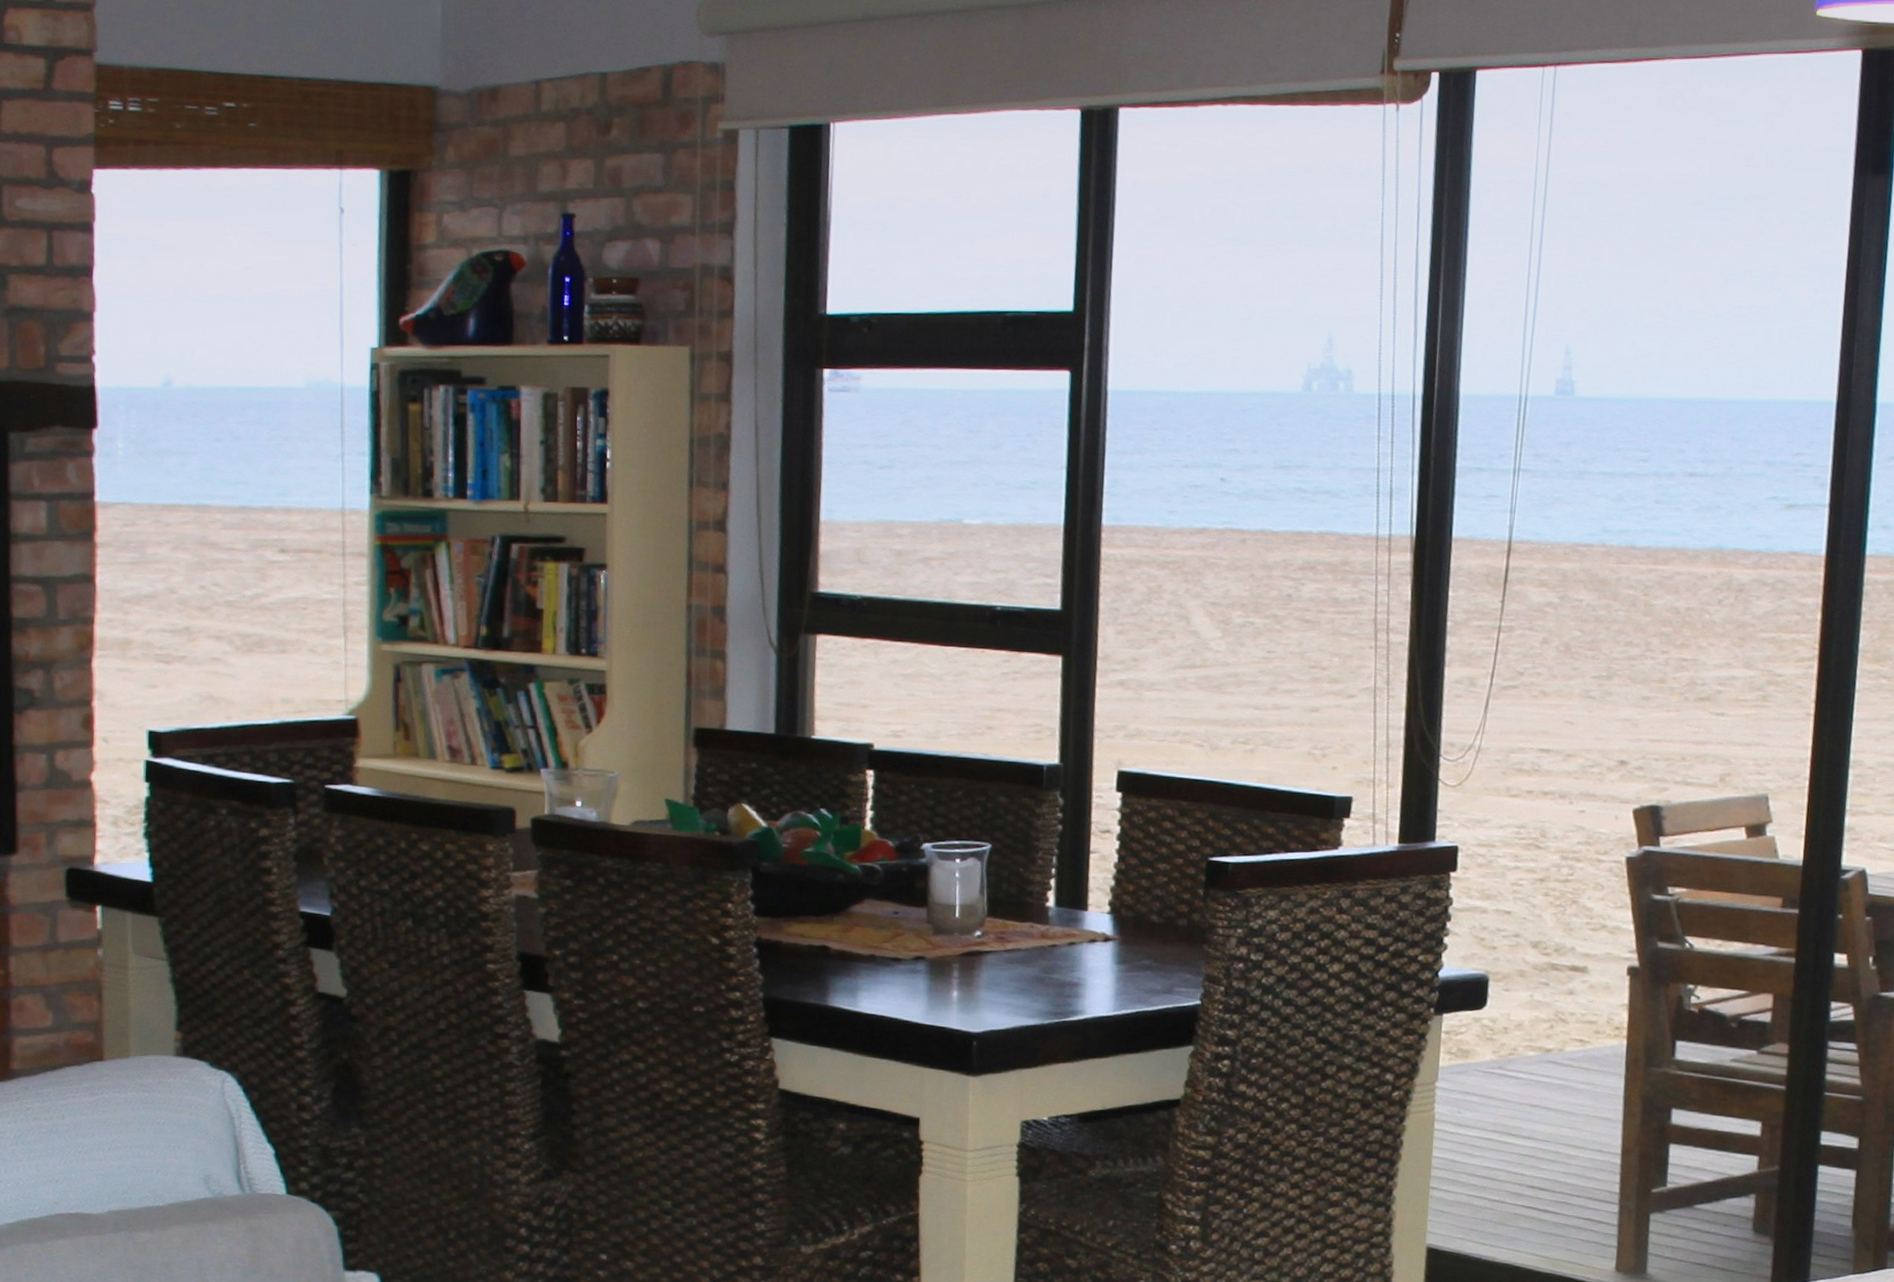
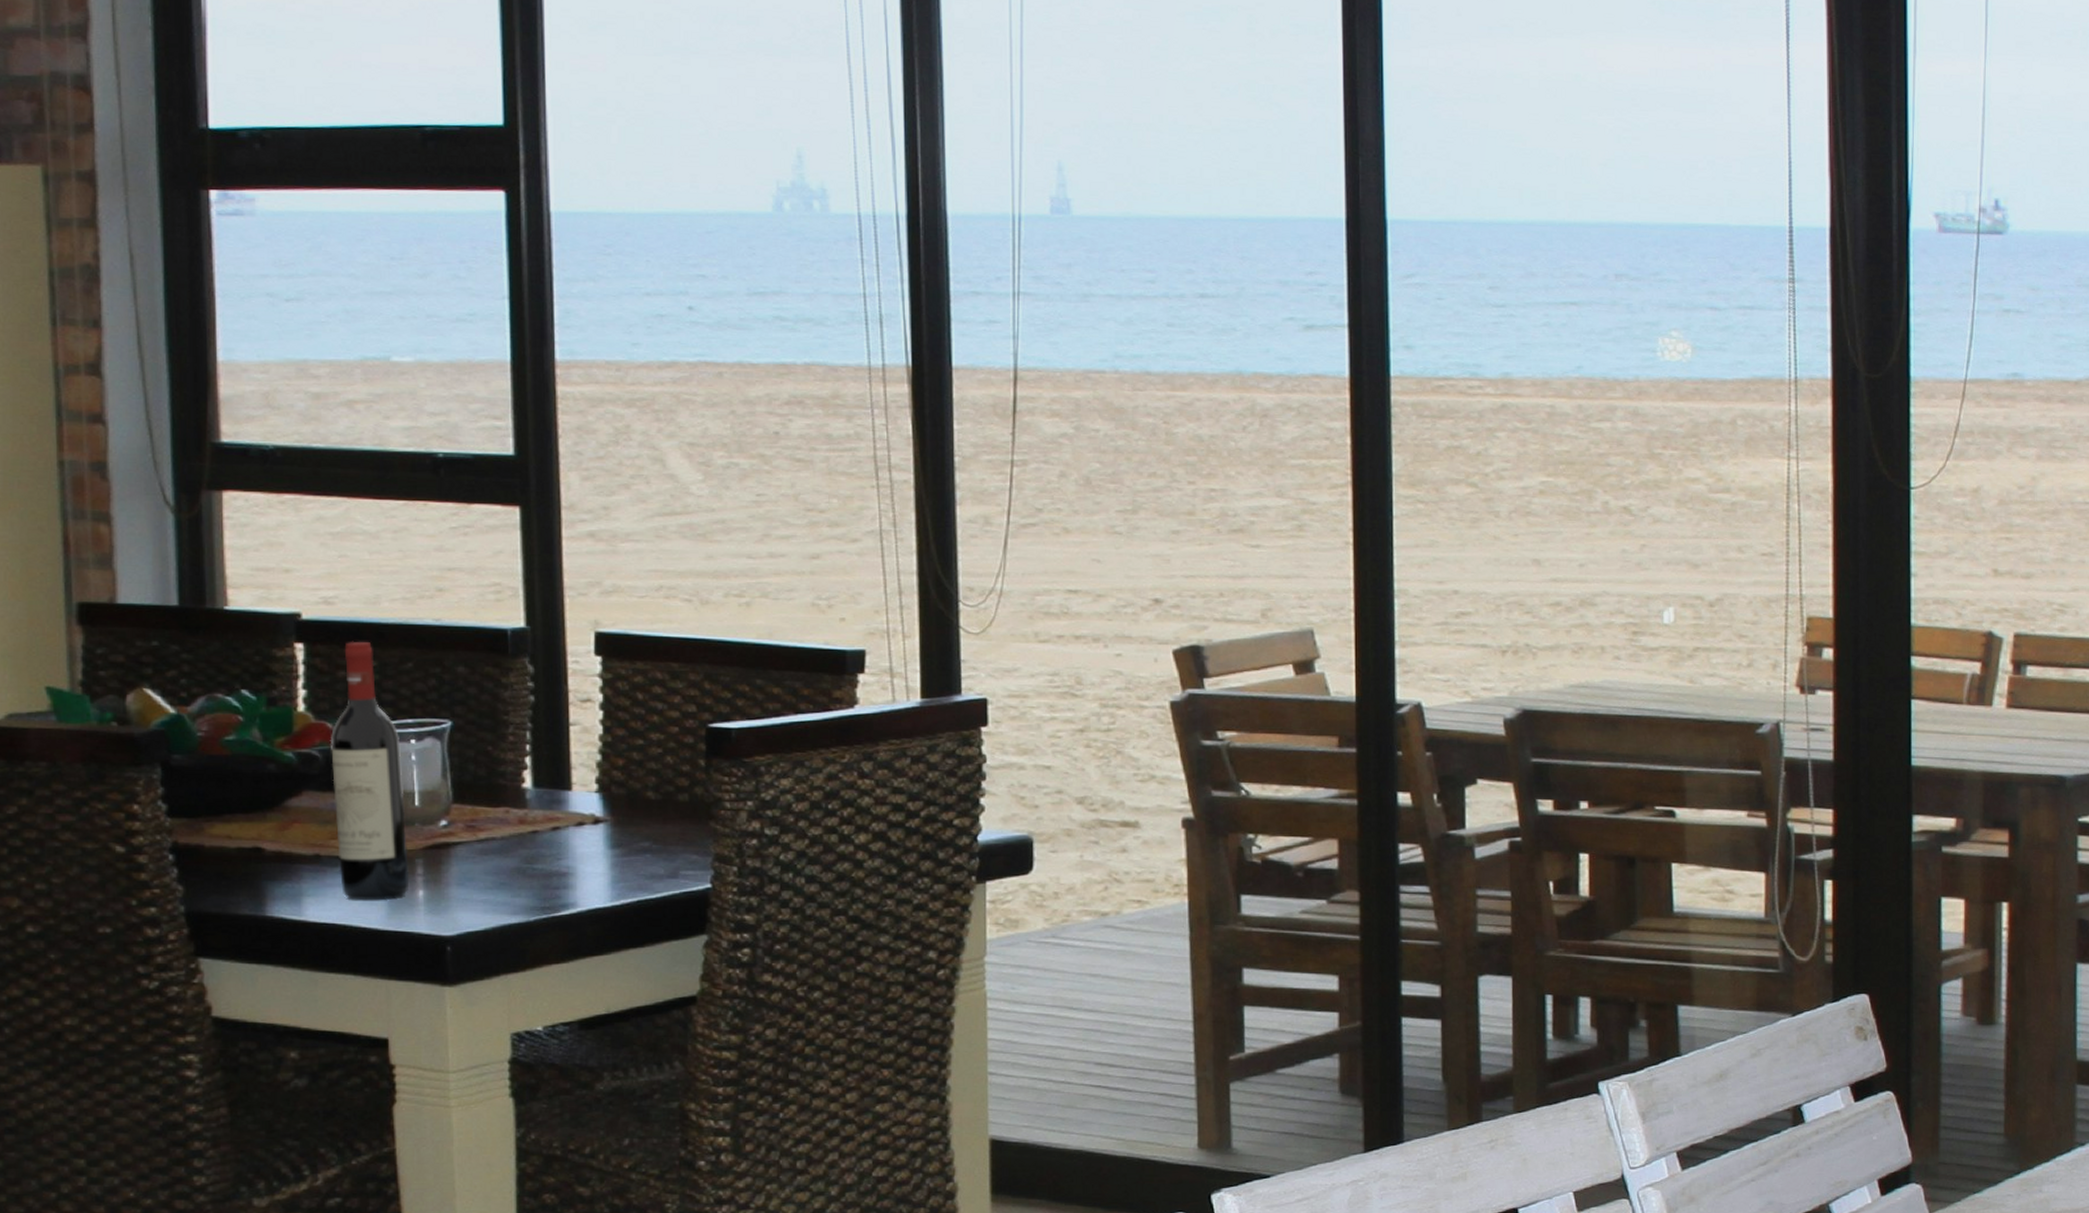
wine bottle: none [889,770,948,997] -> present [330,641,410,900]

